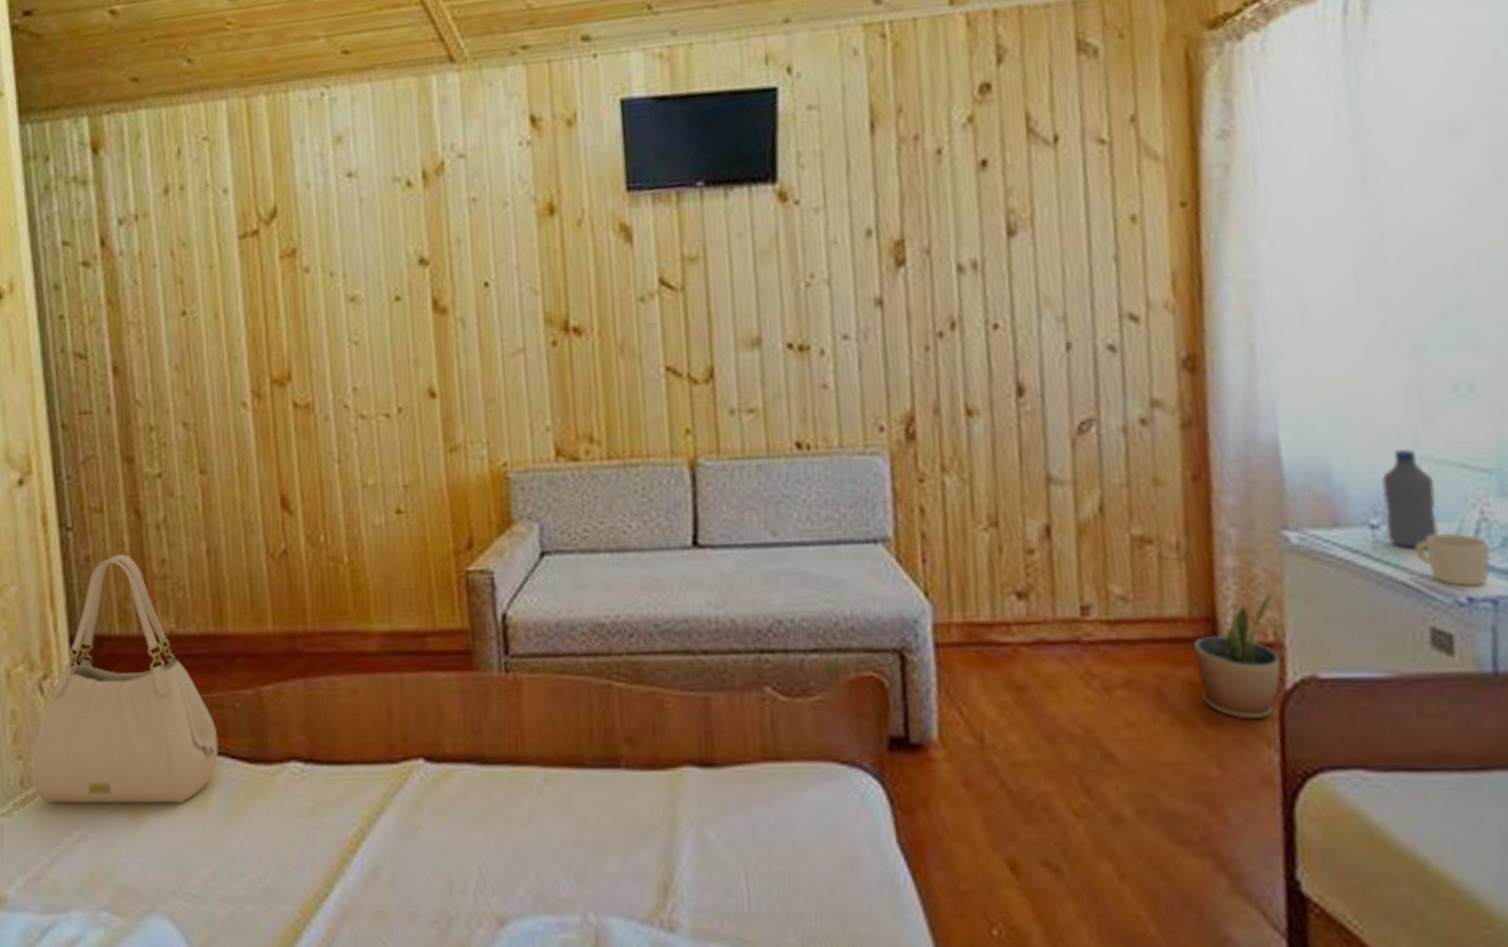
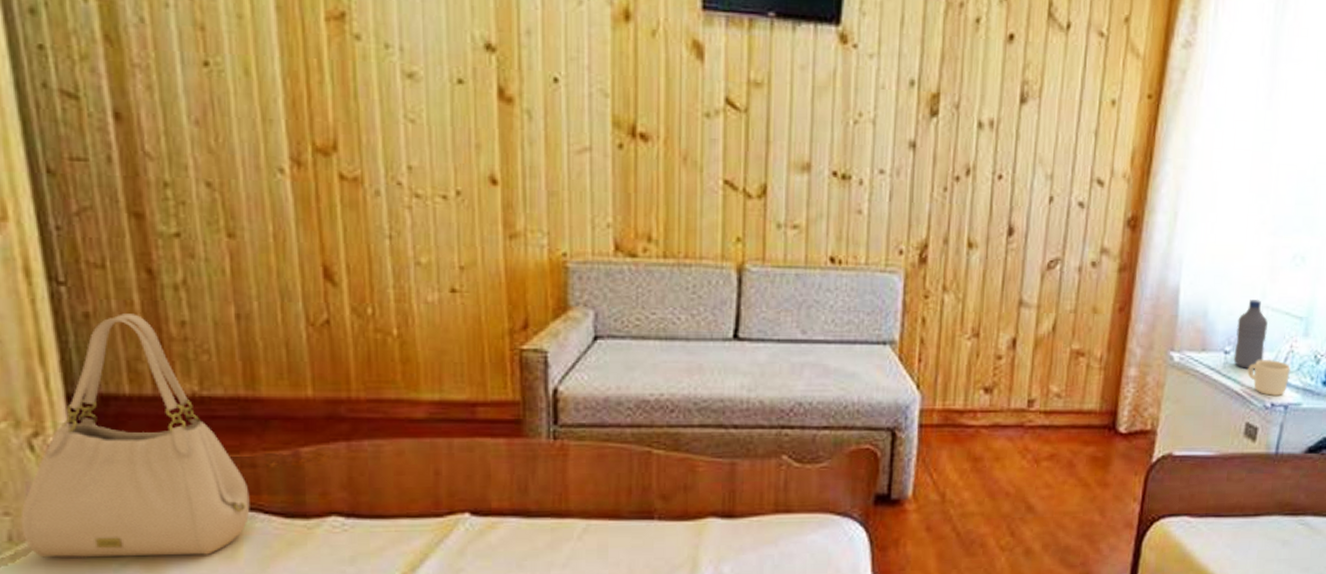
potted plant: present [1193,591,1281,720] -> none [1098,394,1158,483]

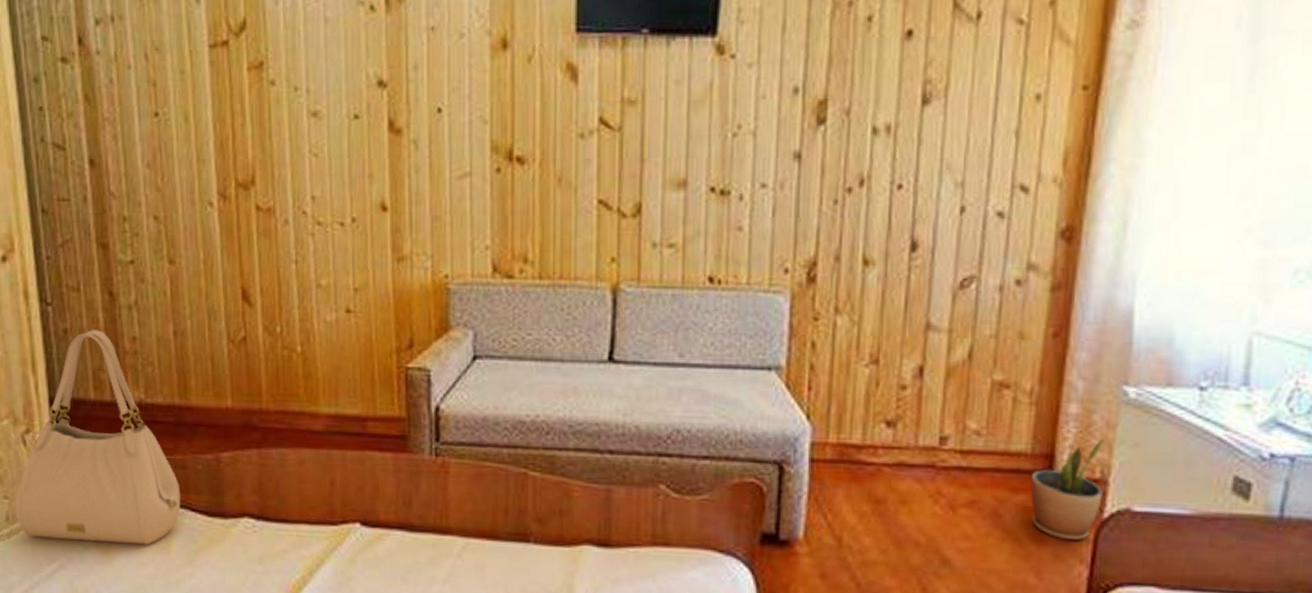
potted plant: none [1098,394,1158,483] -> present [1030,437,1108,541]
water bottle: present [1233,298,1268,370] -> none [1212,323,1261,411]
cup: present [1246,360,1291,397] -> none [1232,399,1298,446]

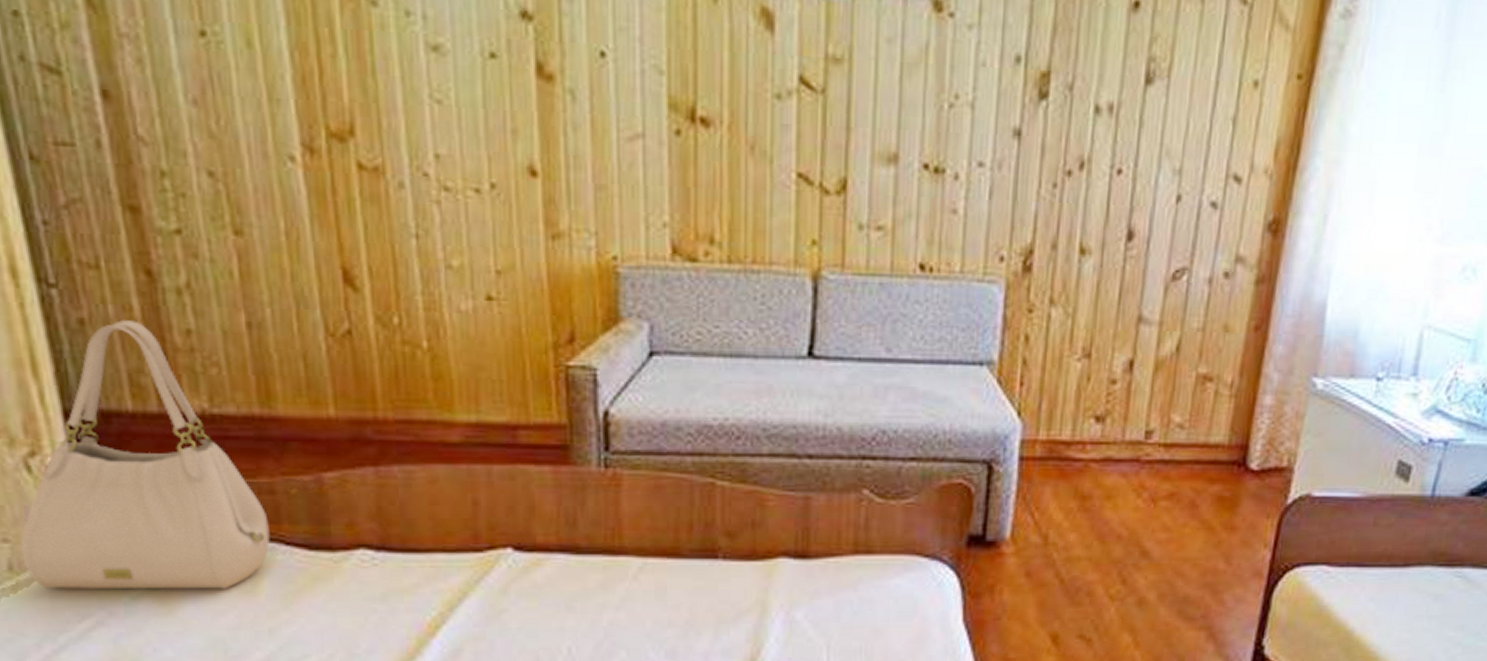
potted plant: present [1030,437,1108,541] -> none [1225,427,1296,527]

